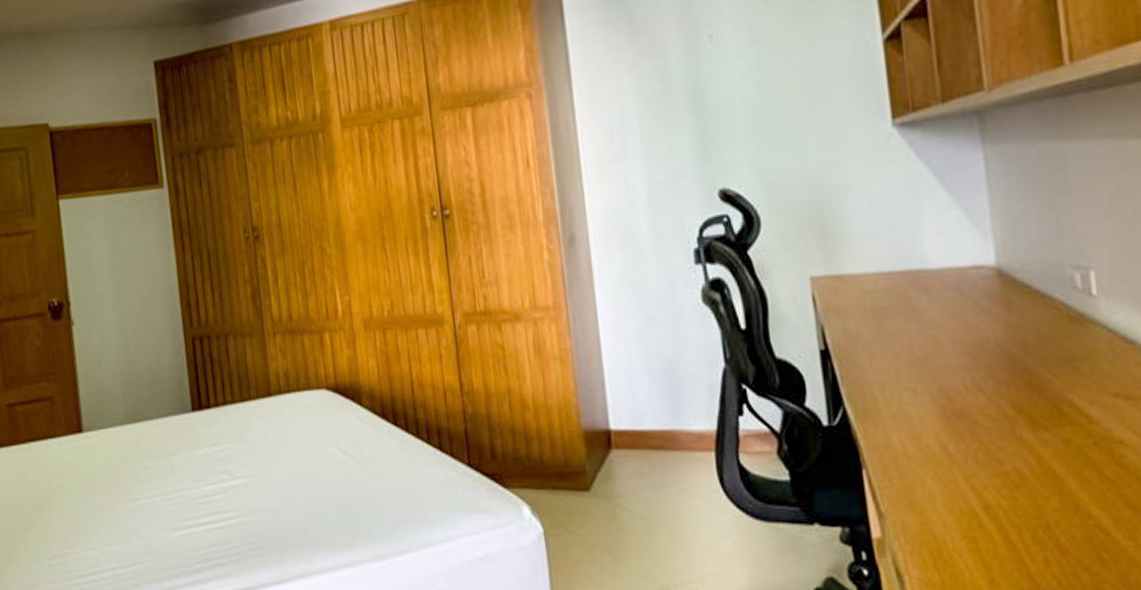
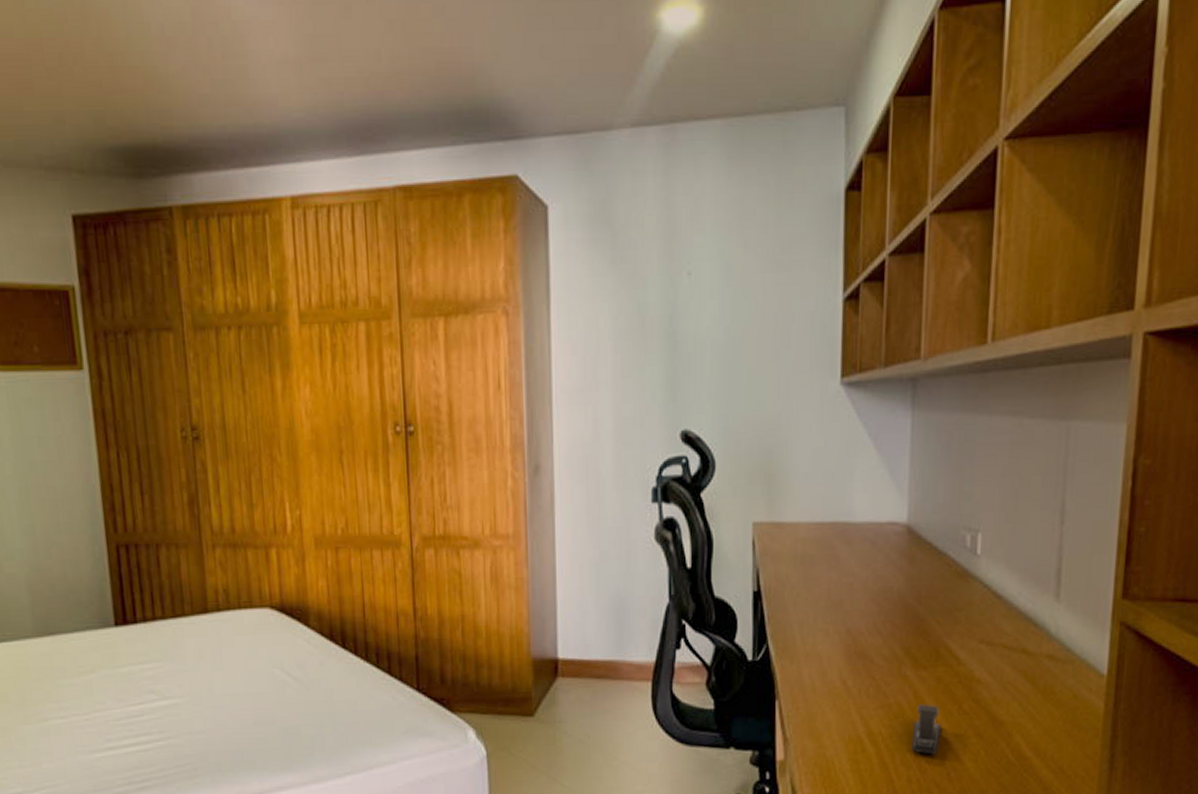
stapler: none [1040,470,1081,531] -> present [911,704,942,755]

